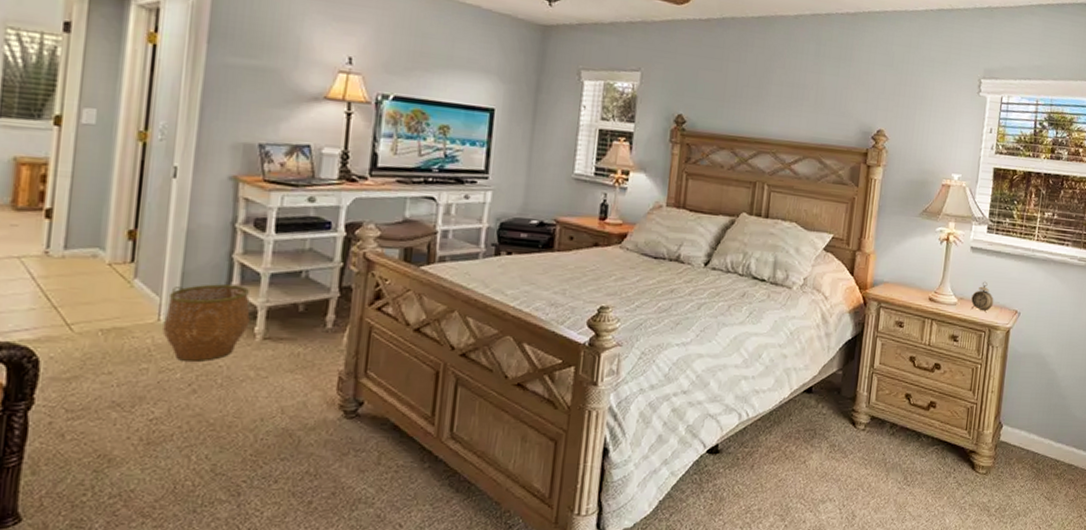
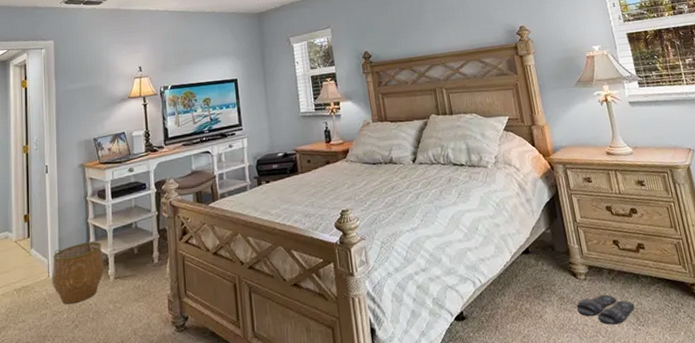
slippers: none [846,448,907,481] -> present [577,294,635,325]
alarm clock: present [971,281,994,313] -> none [644,128,667,156]

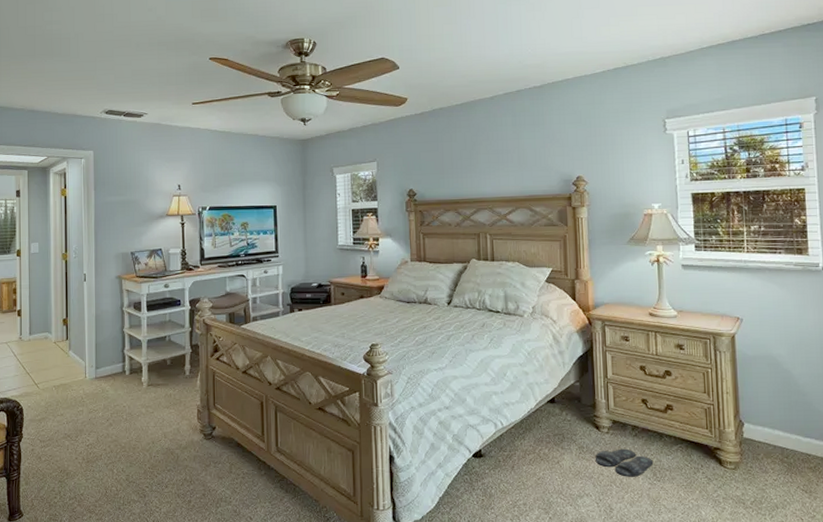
basket: present [52,241,105,304] -> none [88,350,138,404]

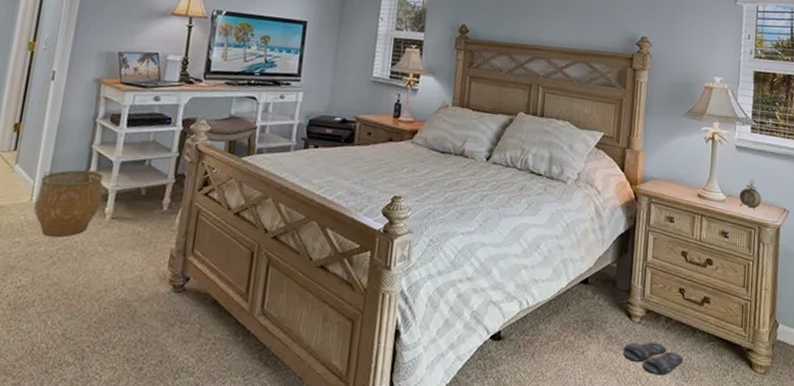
basket: none [88,350,138,404] -> present [33,170,103,237]
alarm clock: none [691,294,714,322] -> present [739,179,762,210]

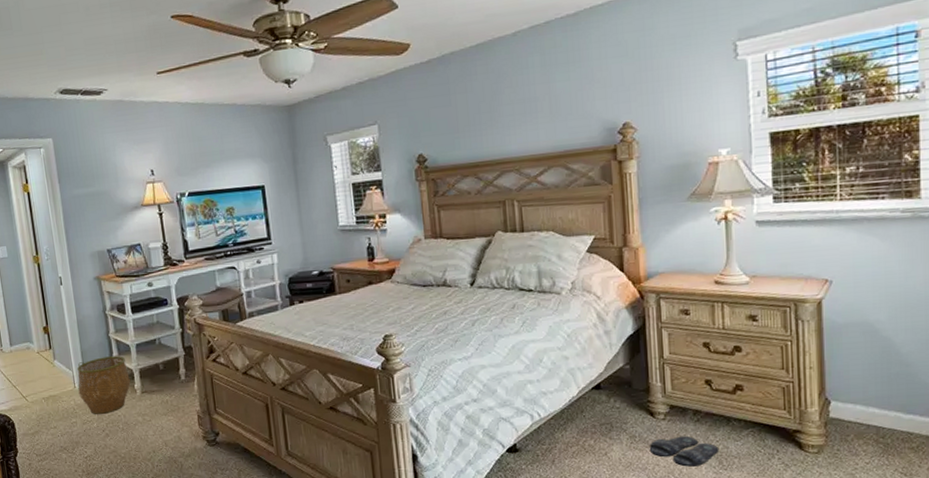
alarm clock: present [739,179,762,210] -> none [766,254,796,287]

